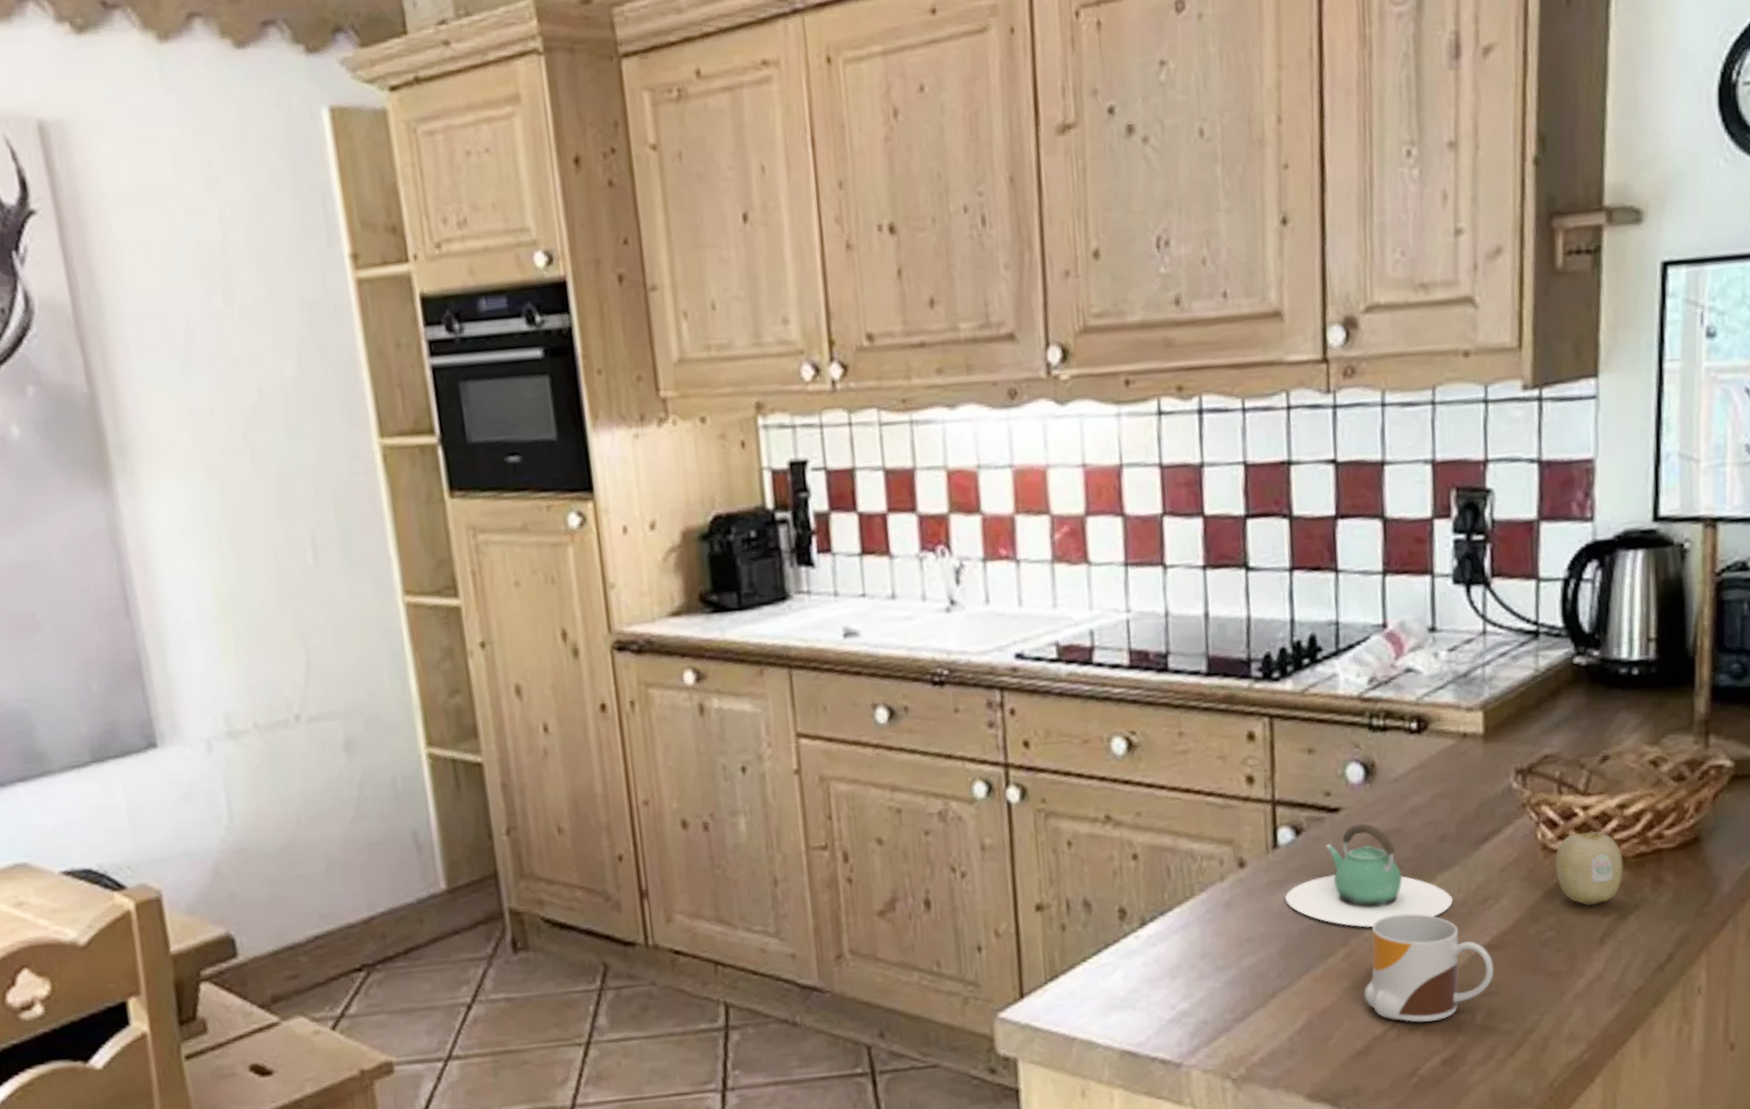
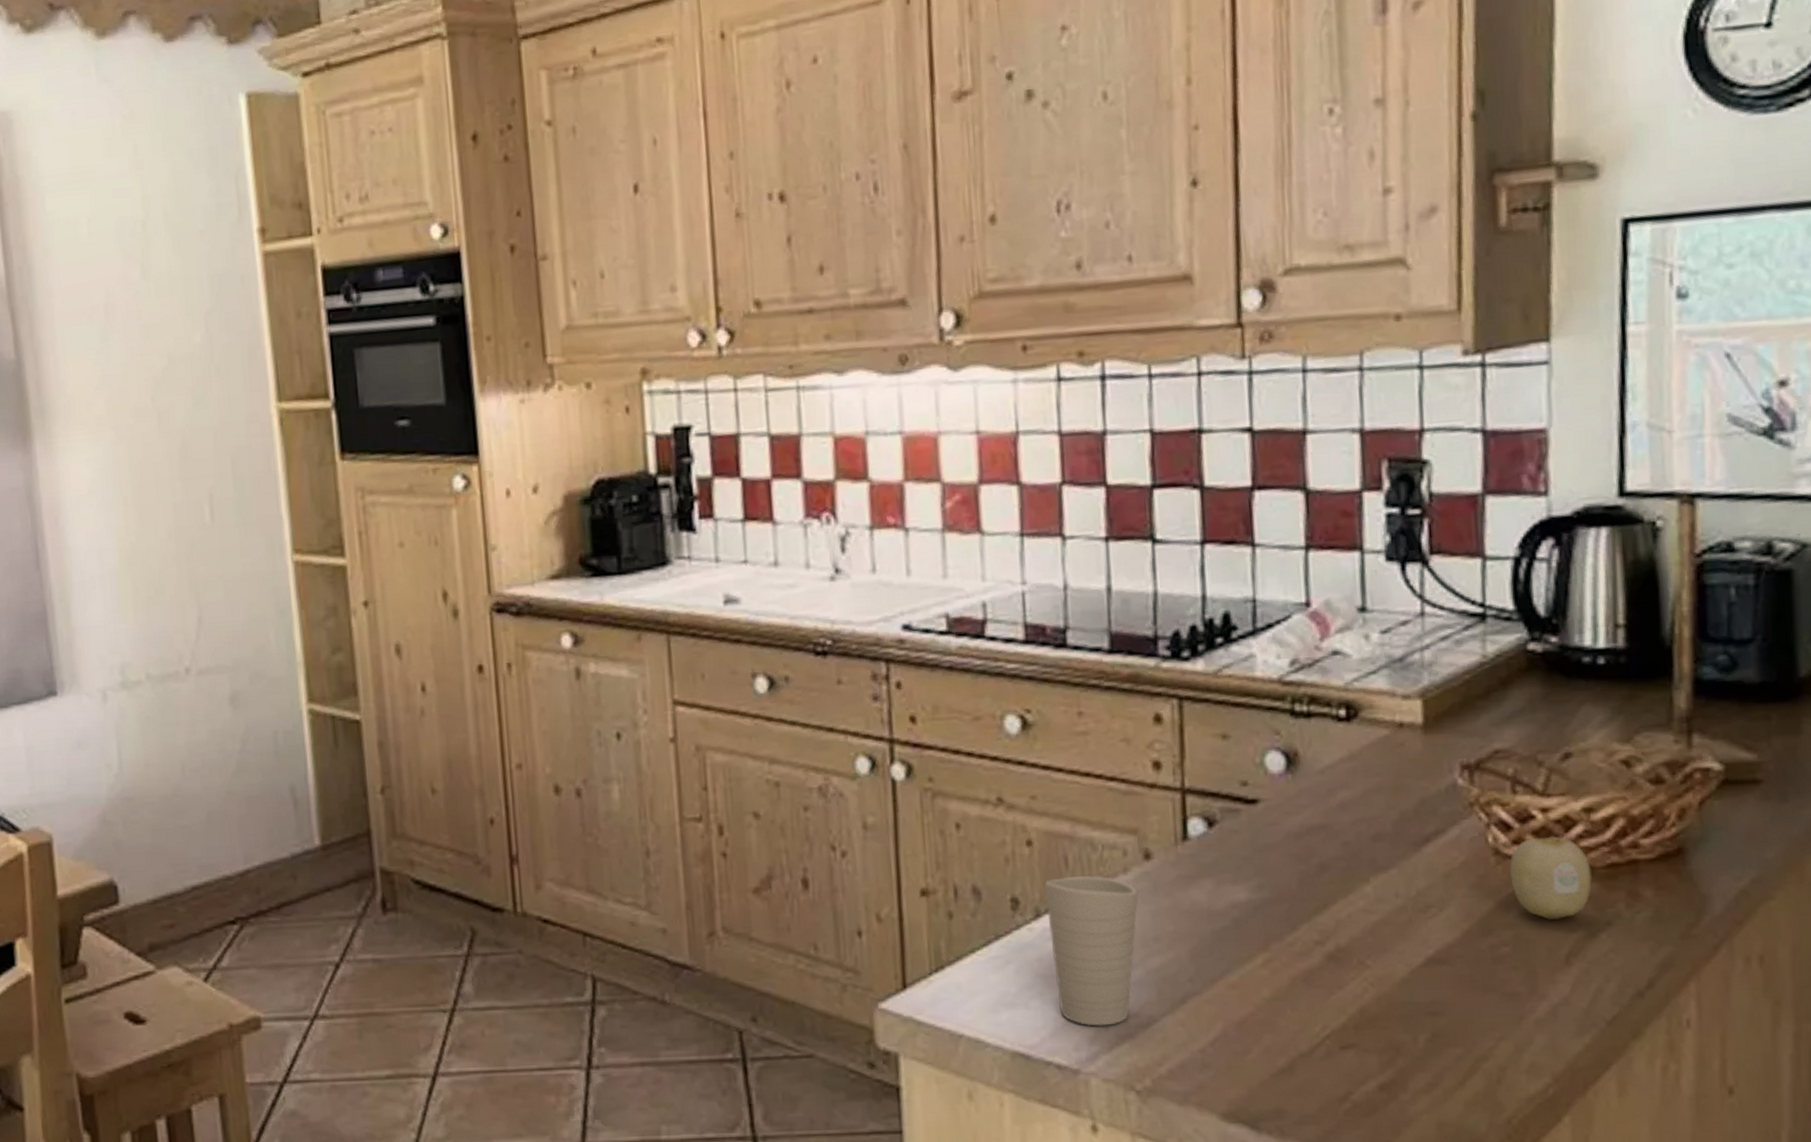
cup: none [1149,884,1234,1023] -> present [1044,876,1139,1027]
teapot: present [1284,823,1454,928] -> none [1195,817,1390,932]
mug: present [1364,913,1495,1023] -> none [1287,918,1440,1041]

